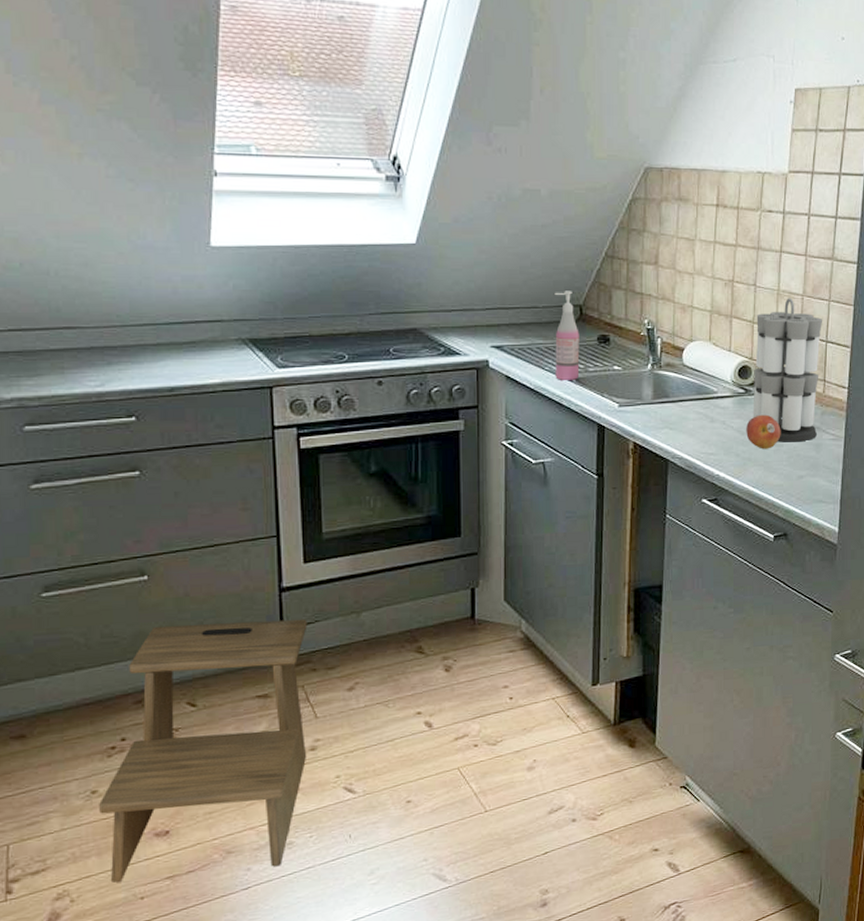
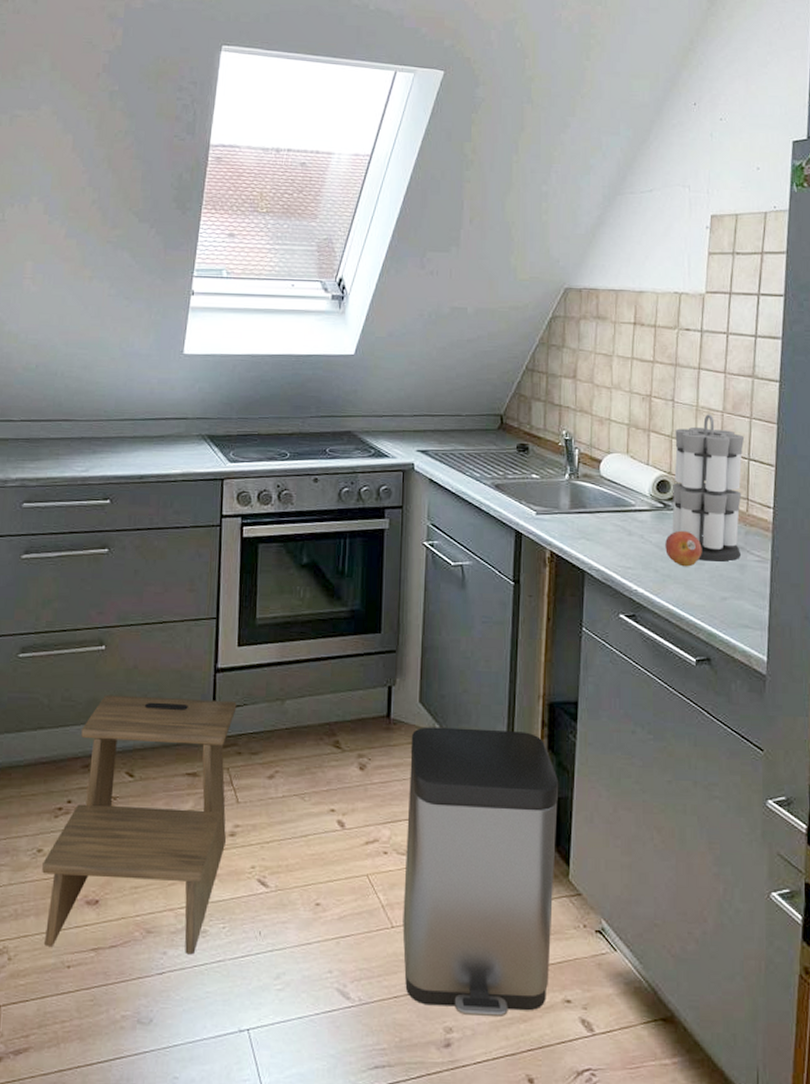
pedal bin: none [496,618,645,877] -> present [403,726,559,1018]
soap dispenser: present [554,291,580,380] -> none [476,401,500,486]

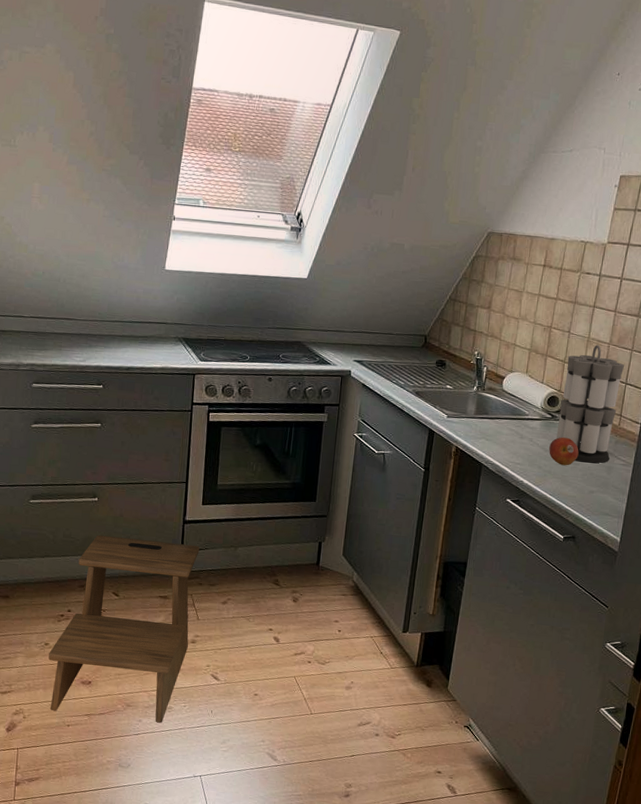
pedal bin: present [403,726,559,1018] -> none [318,573,447,780]

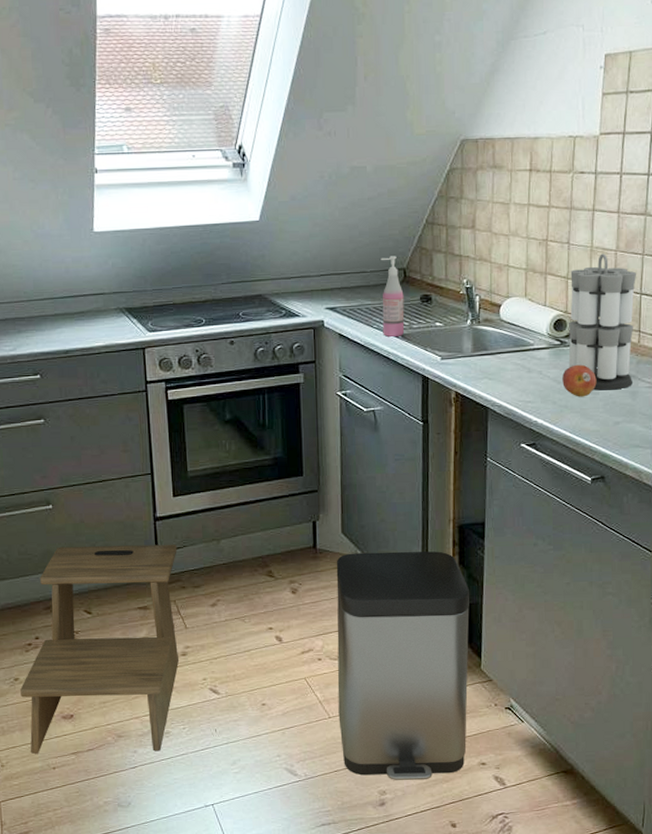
pedal bin: none [318,573,447,780] -> present [336,551,470,781]
soap dispenser: none [400,323,423,393] -> present [381,256,405,337]

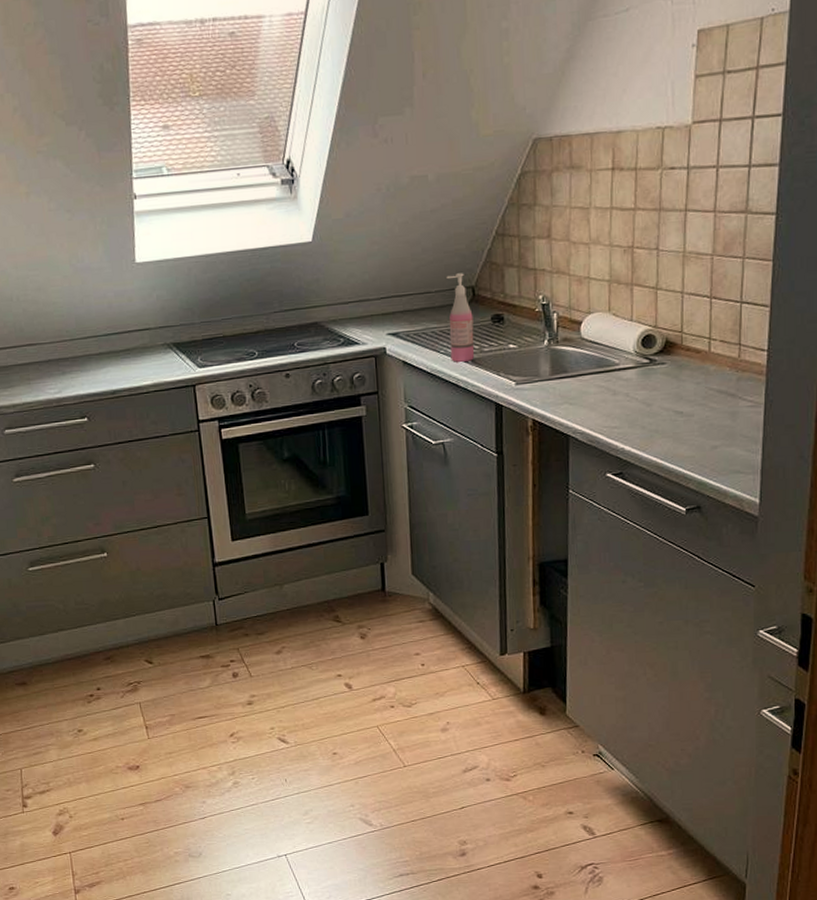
step stool: present [20,544,179,754] -> none [84,590,245,805]
pedal bin: present [336,551,470,781] -> none [407,591,553,831]
fruit: present [562,364,597,397] -> none [652,384,691,421]
spice rack: present [568,253,637,391] -> none [658,259,737,412]

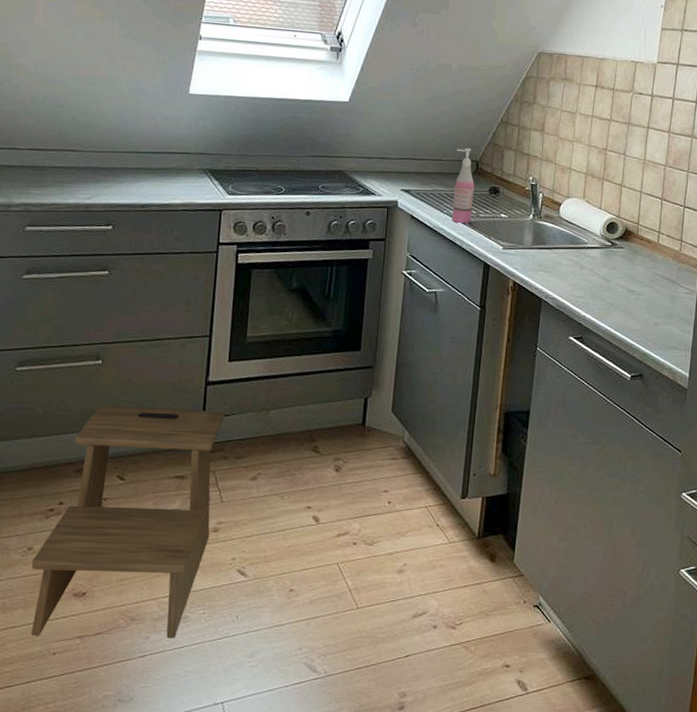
step stool: none [84,590,245,805] -> present [31,405,225,639]

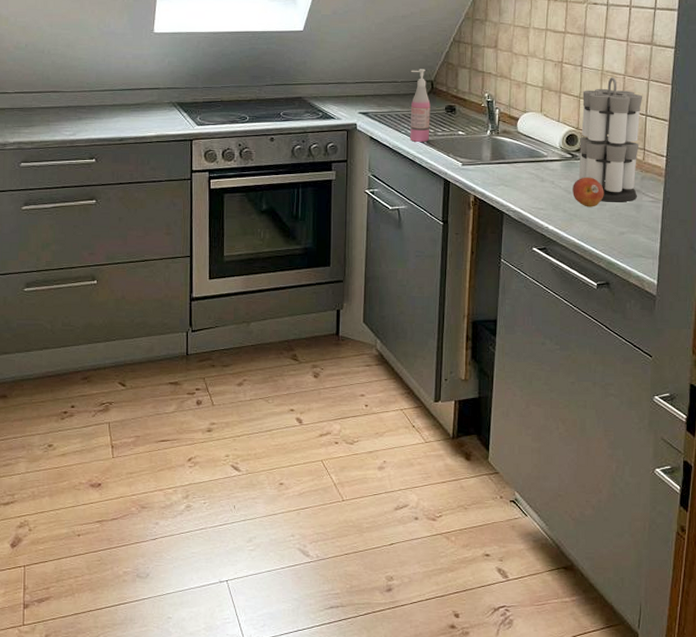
step stool: present [31,405,225,639] -> none [53,320,210,524]
fruit: none [611,265,642,297] -> present [573,177,604,207]
spice rack: none [617,167,682,293] -> present [578,77,643,202]

